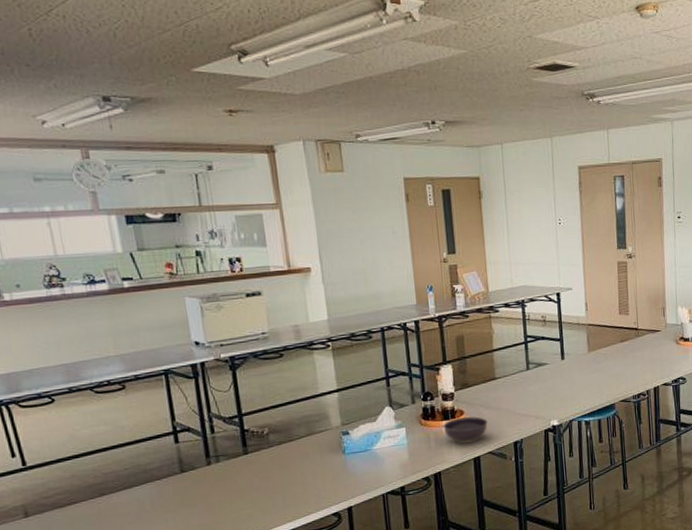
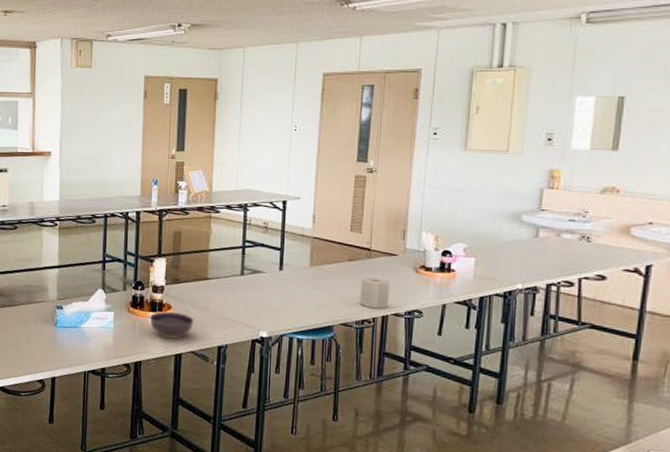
paper towel roll: none [633,353,658,382] -> present [359,277,390,309]

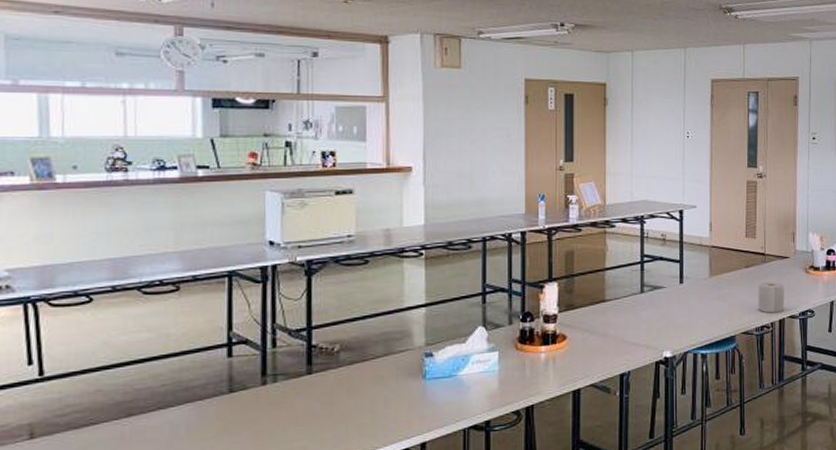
bowl: present [149,311,194,339] -> none [541,342,592,373]

